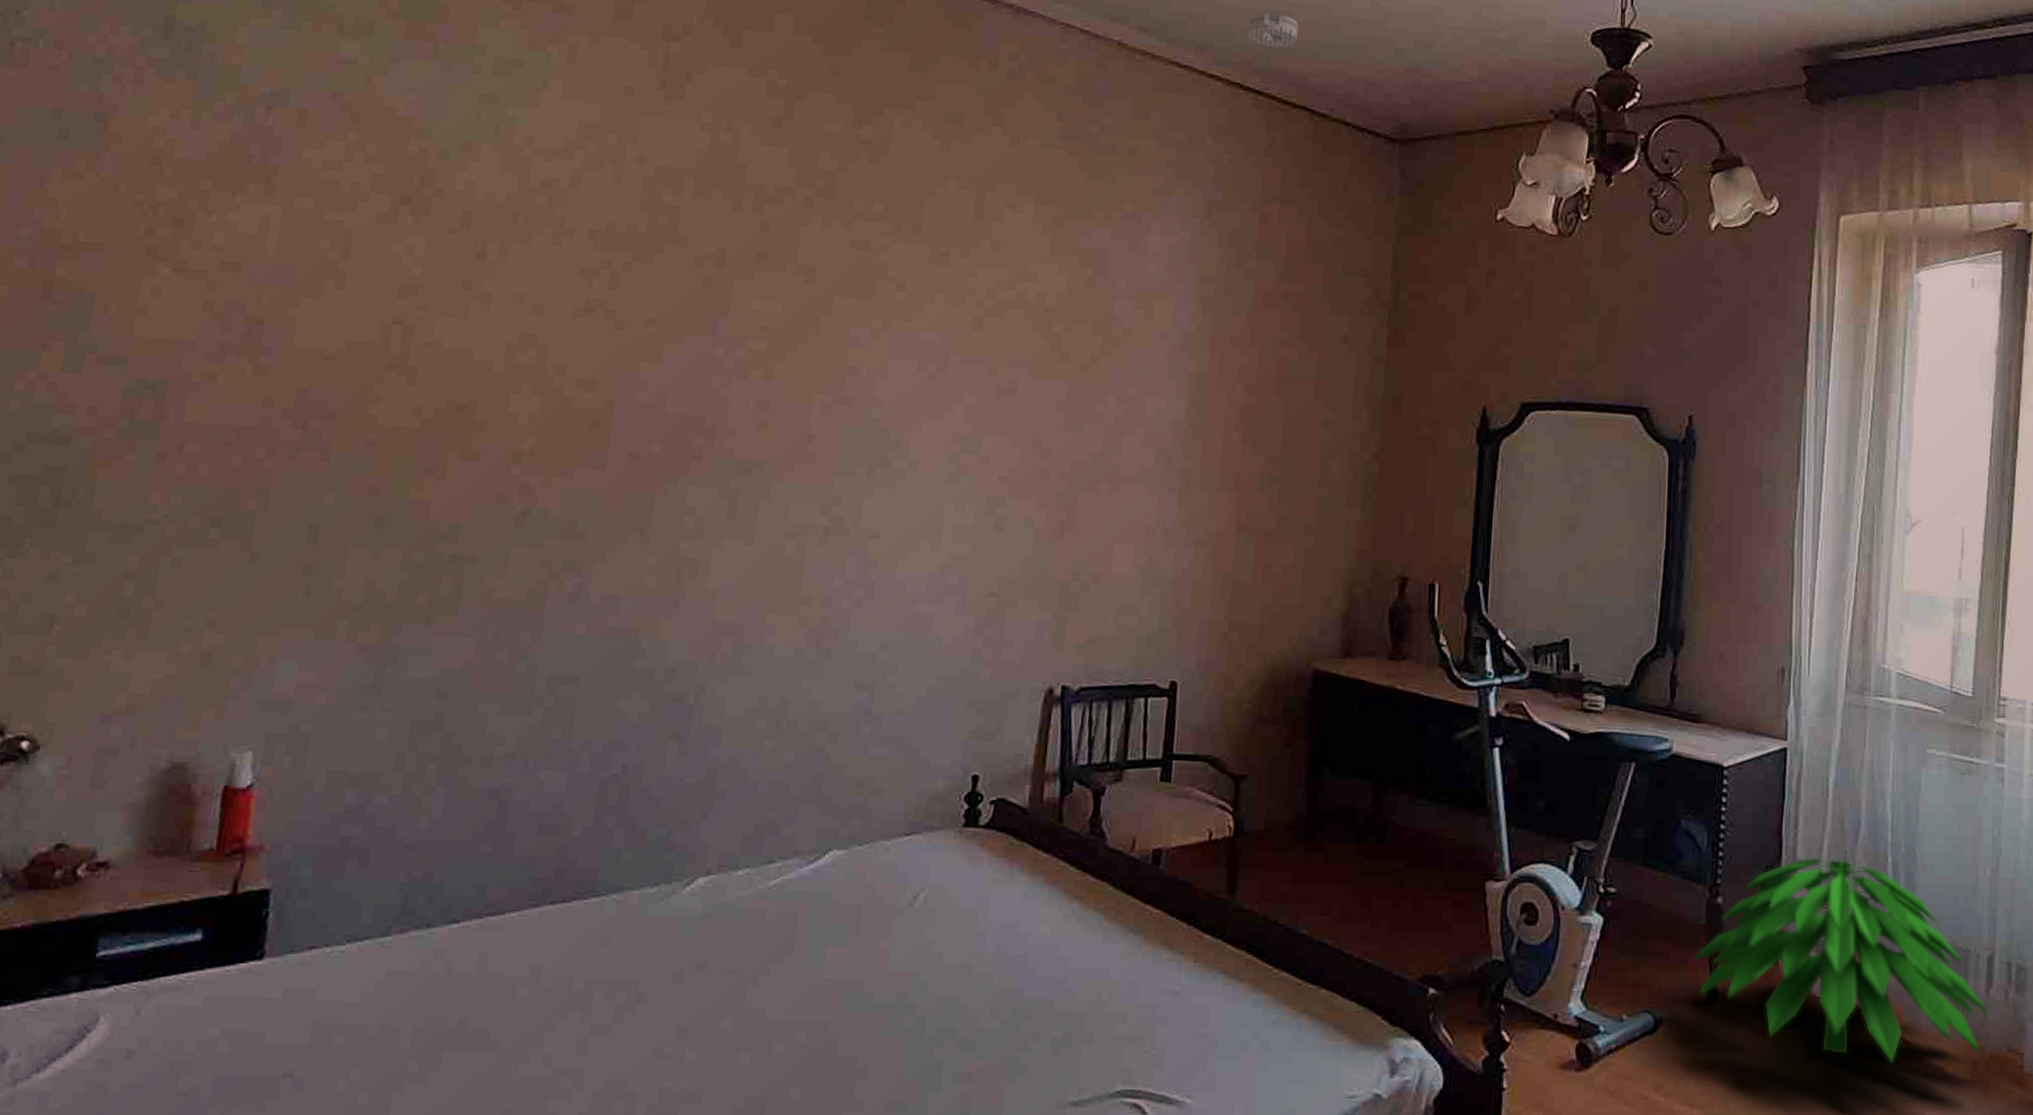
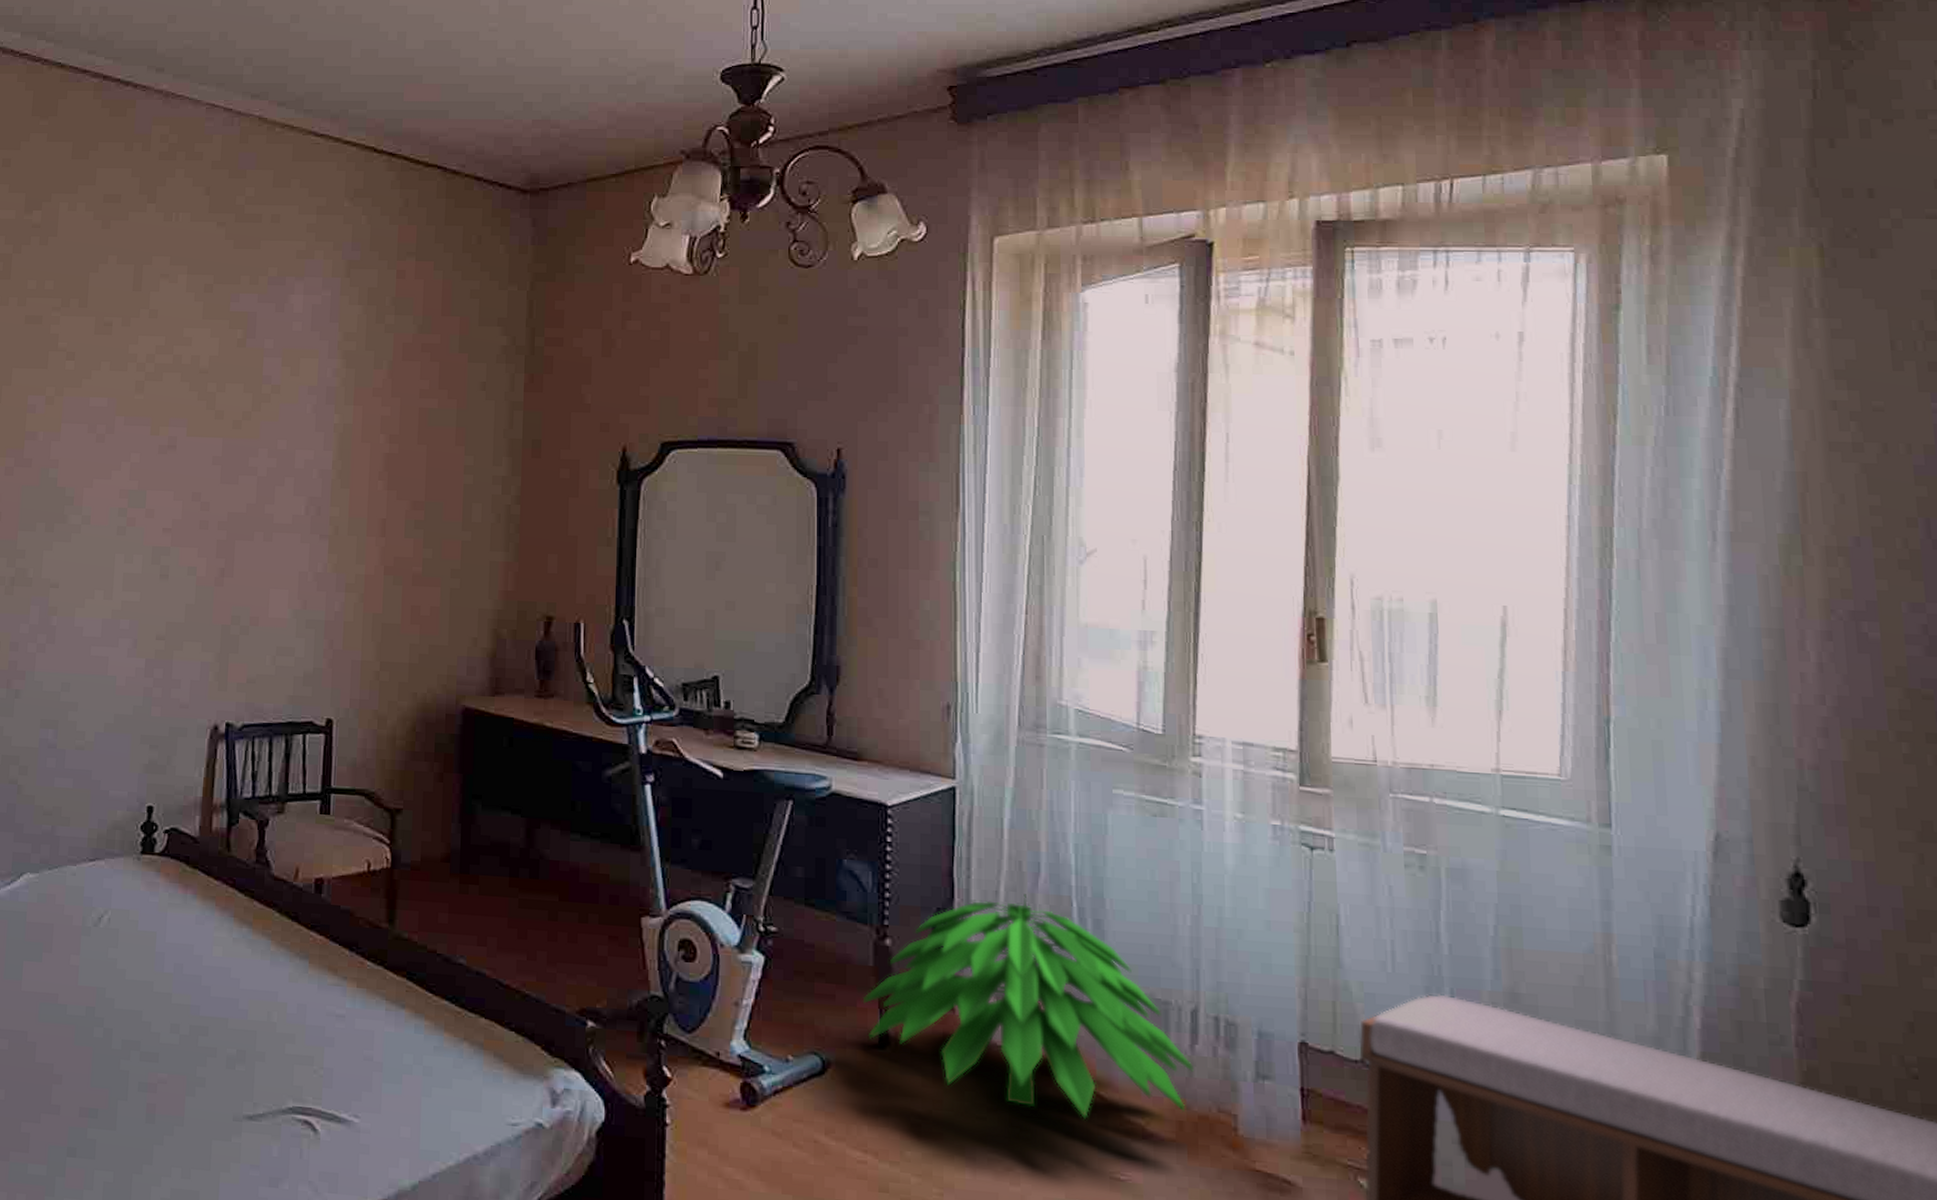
smoke detector: present [1248,12,1299,47] -> none [381,77,428,110]

